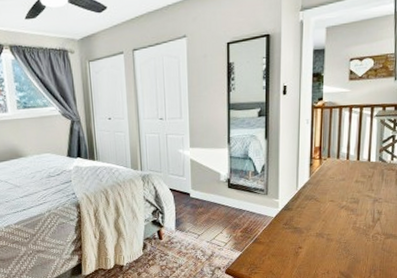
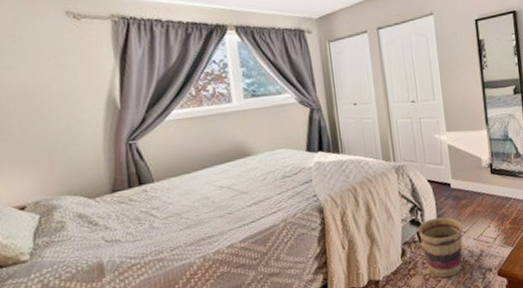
basket: none [158,220,198,270] -> present [418,217,464,278]

